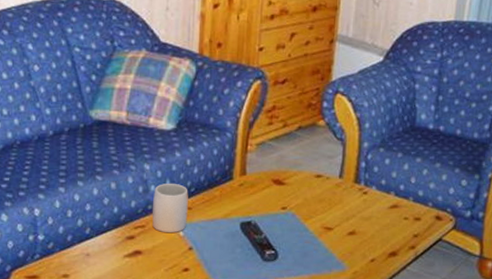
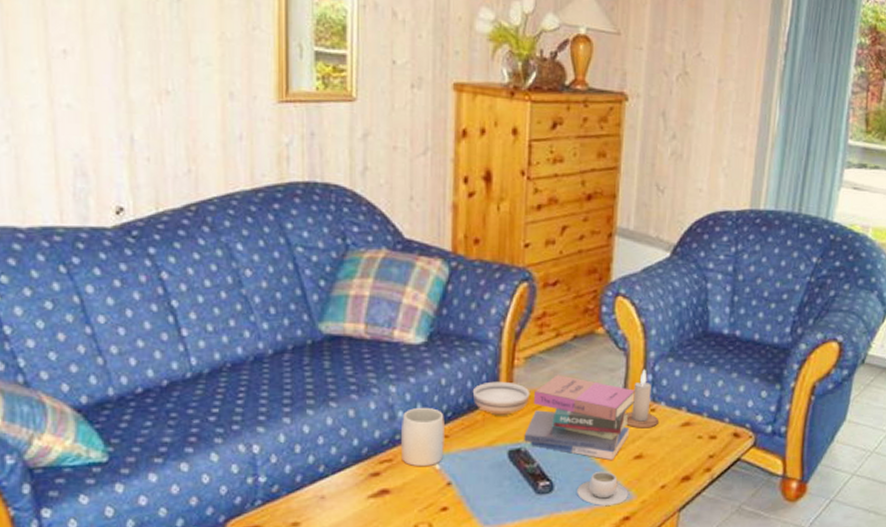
bowl: none [212,163,261,193] -> present [472,381,530,416]
books: none [254,159,350,235] -> present [524,374,635,460]
teacup: none [298,244,342,274] -> present [577,471,628,505]
candle: none [341,157,370,209] -> present [625,369,658,428]

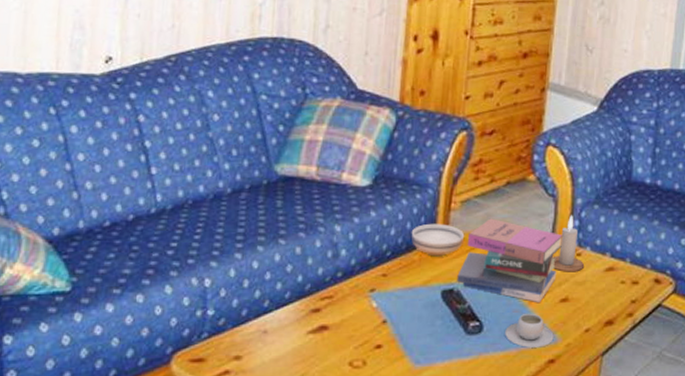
mug: present [400,407,446,467] -> none [341,246,384,305]

